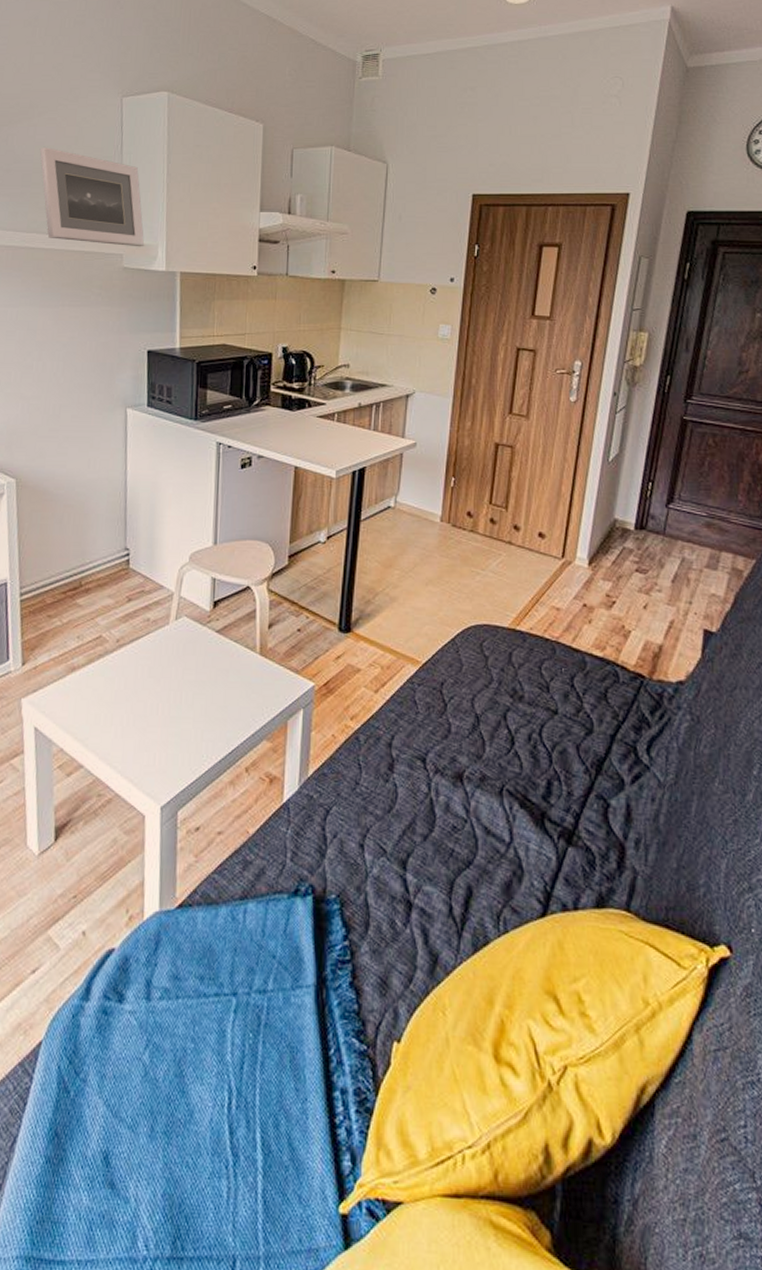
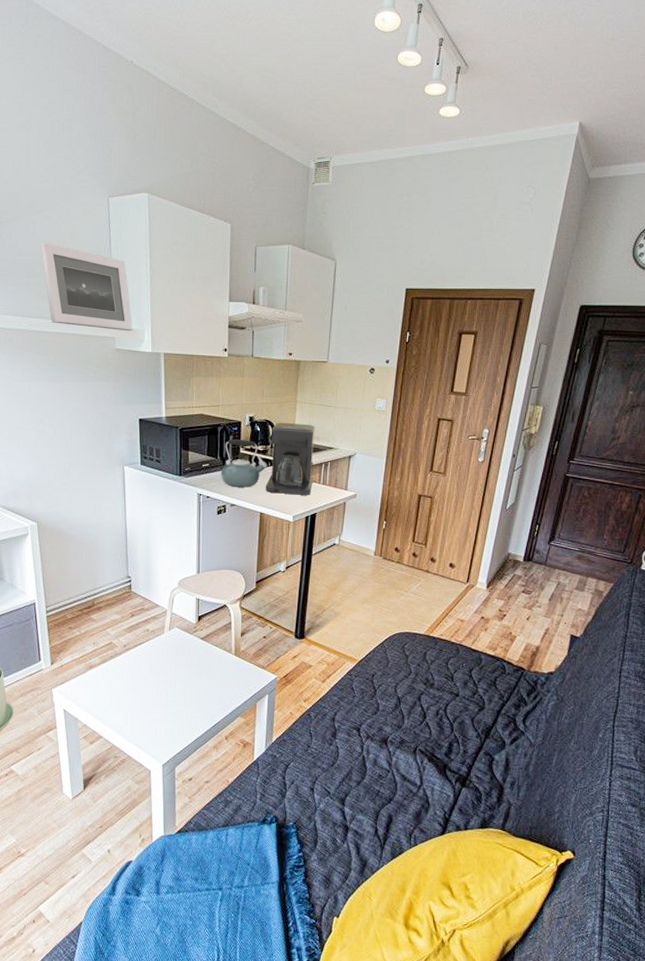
kettle: none [246,374,305,435] -> present [221,439,268,488]
coffee maker: none [301,353,364,444] -> present [265,422,315,495]

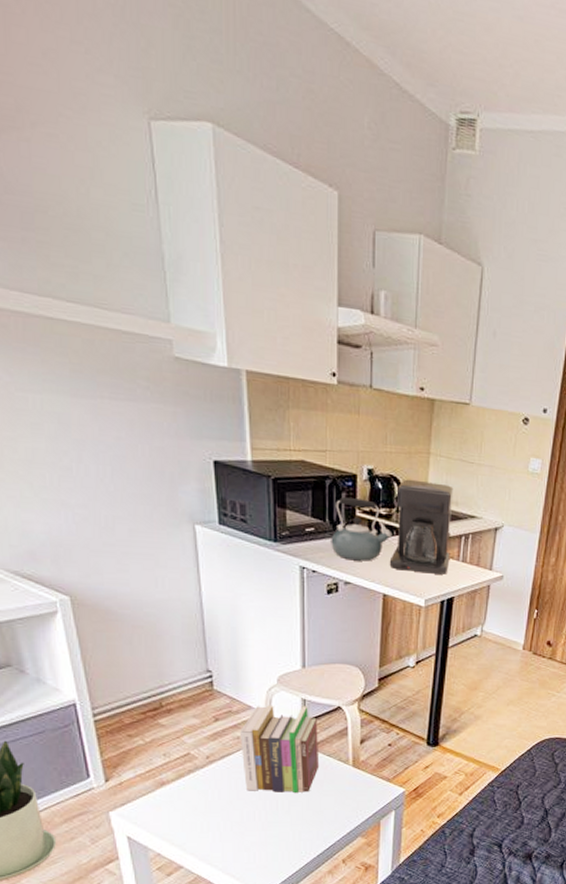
picture frame: present [39,242,133,332] -> none [40,176,199,334]
books: none [149,604,209,677] -> present [240,705,320,792]

